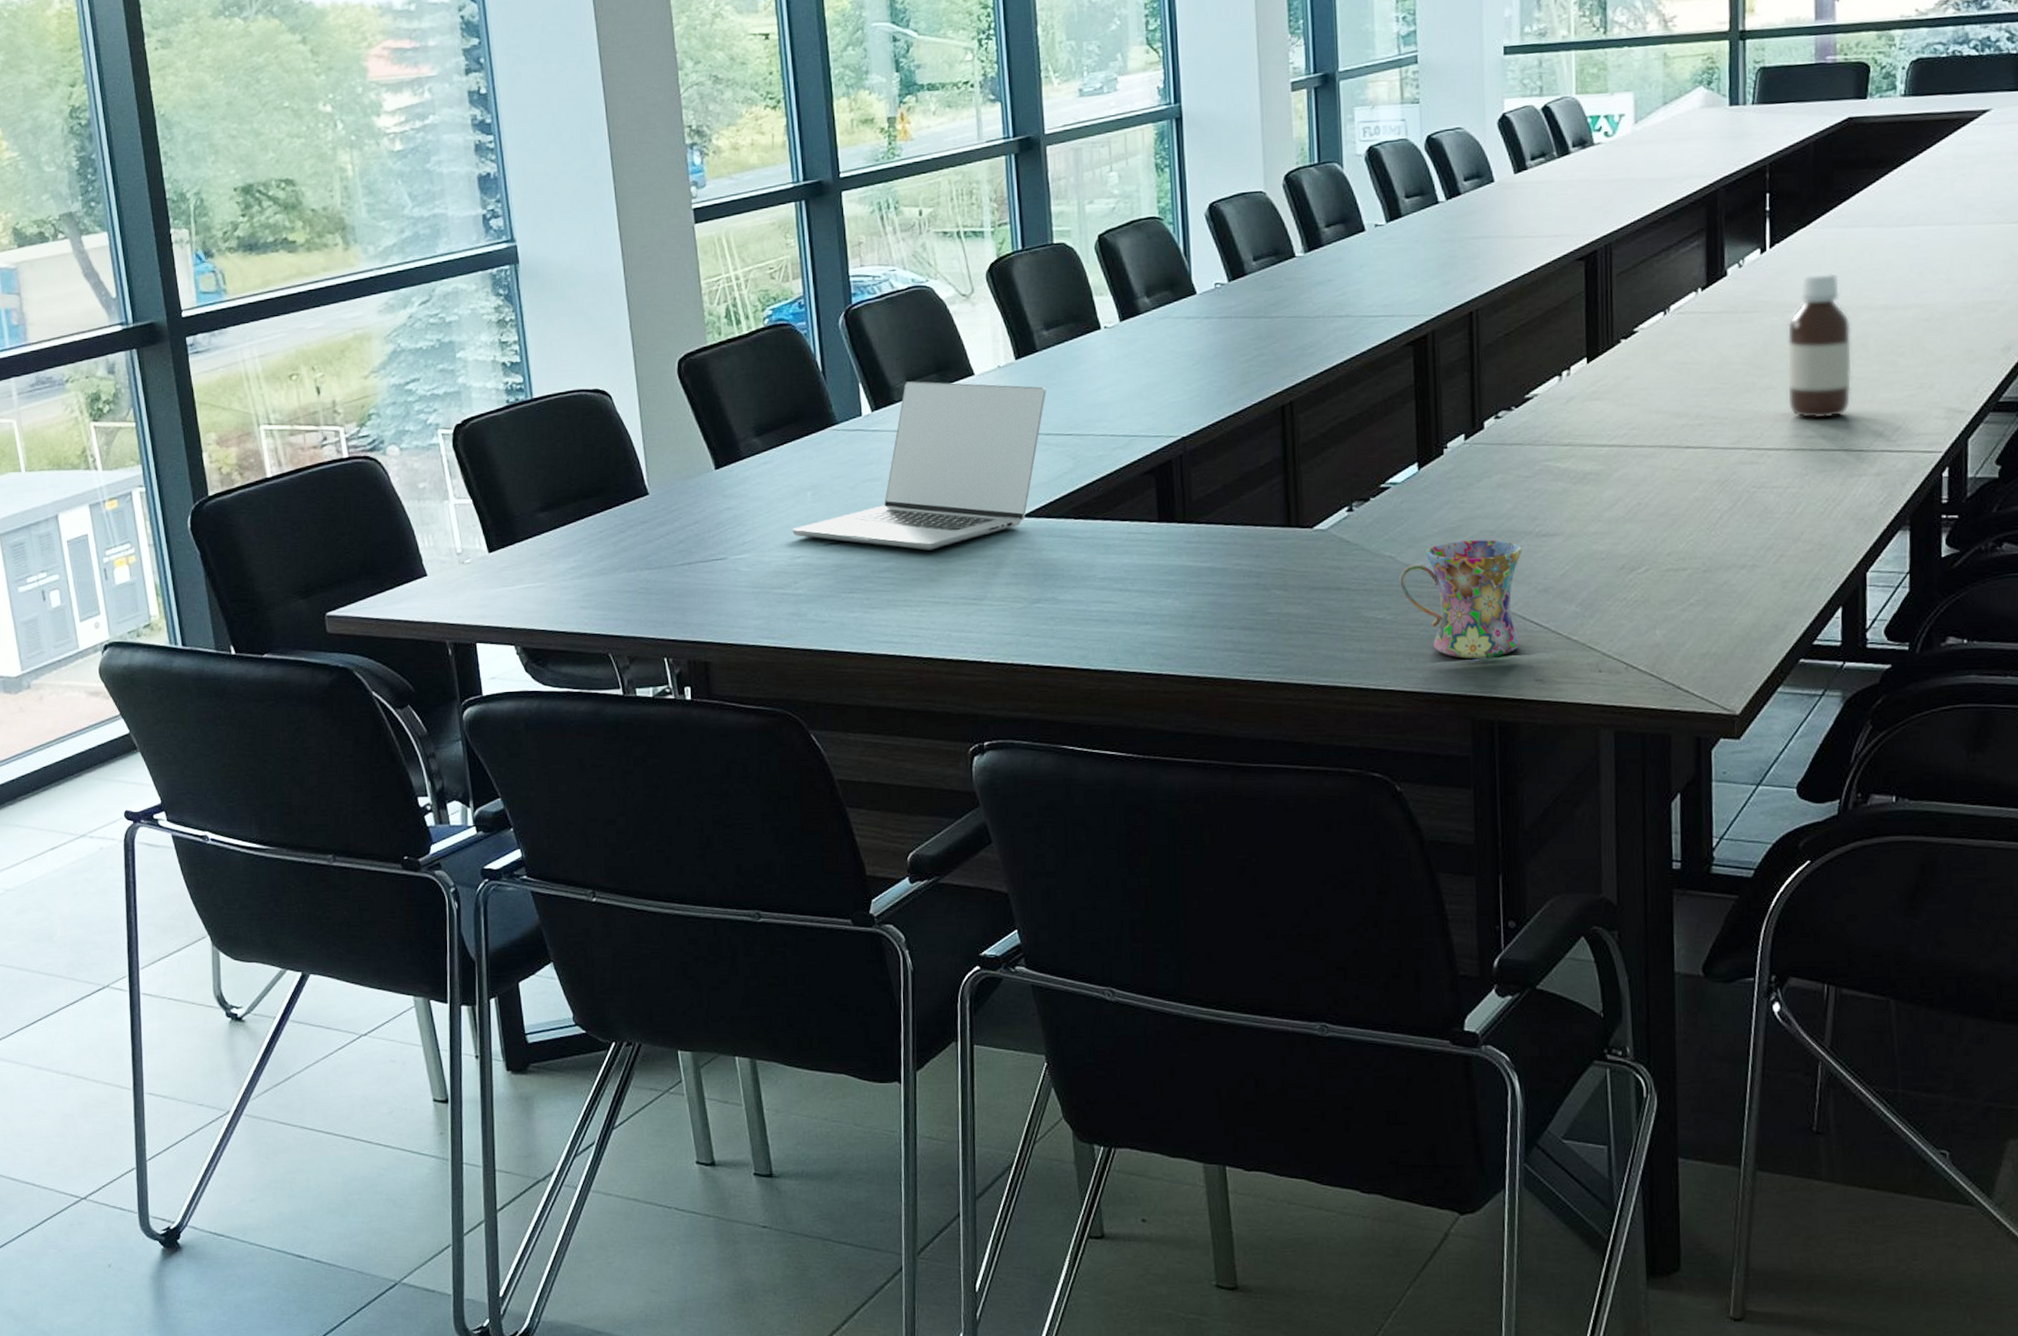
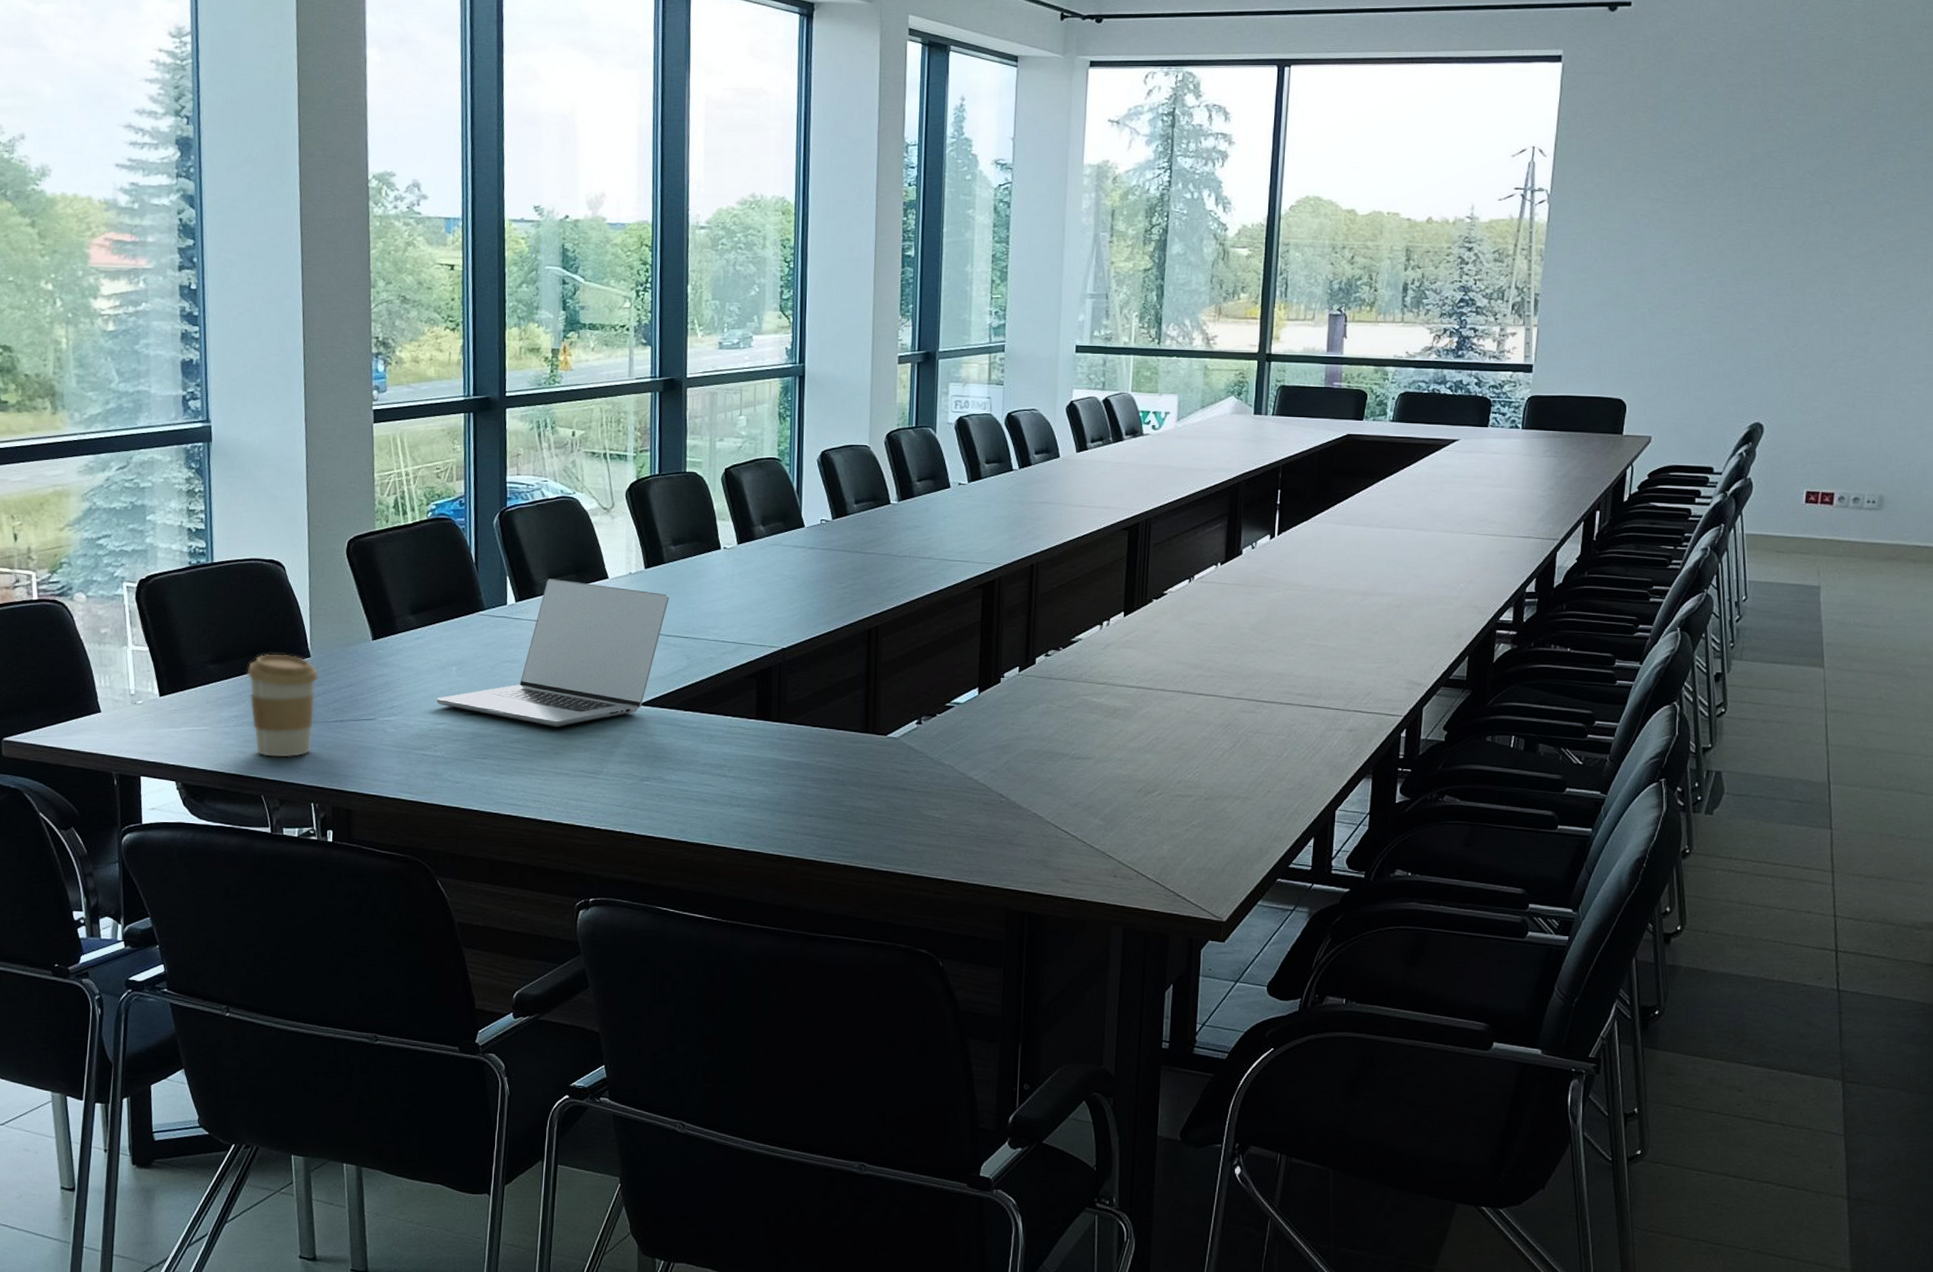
coffee cup: none [581,494,660,611] -> present [247,653,319,758]
mug: present [1399,539,1522,659] -> none [956,757,1059,859]
bottle: present [1787,272,1852,419] -> none [1283,559,1338,680]

